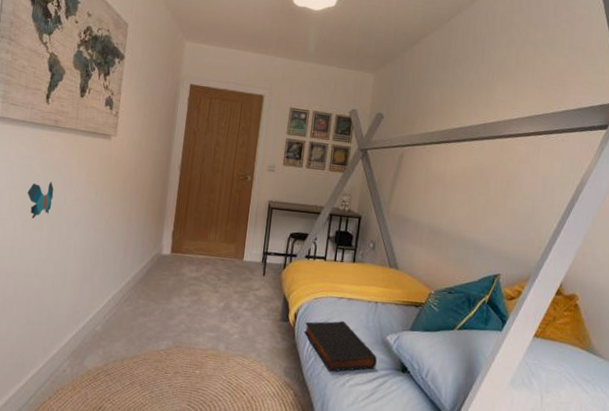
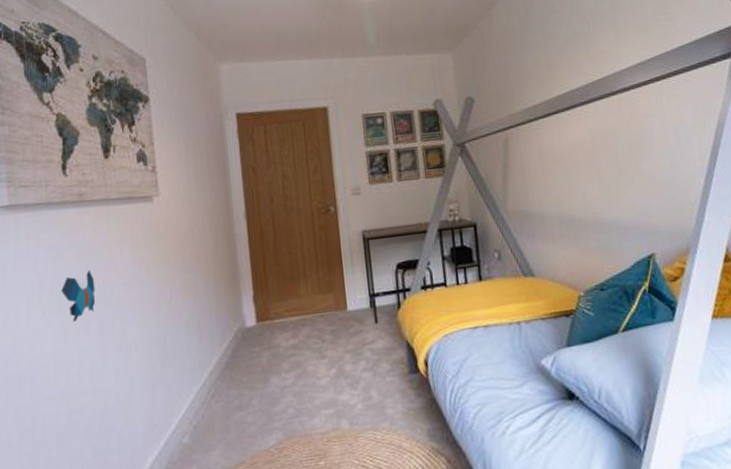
book: present [303,321,378,372] -> none [440,355,538,422]

